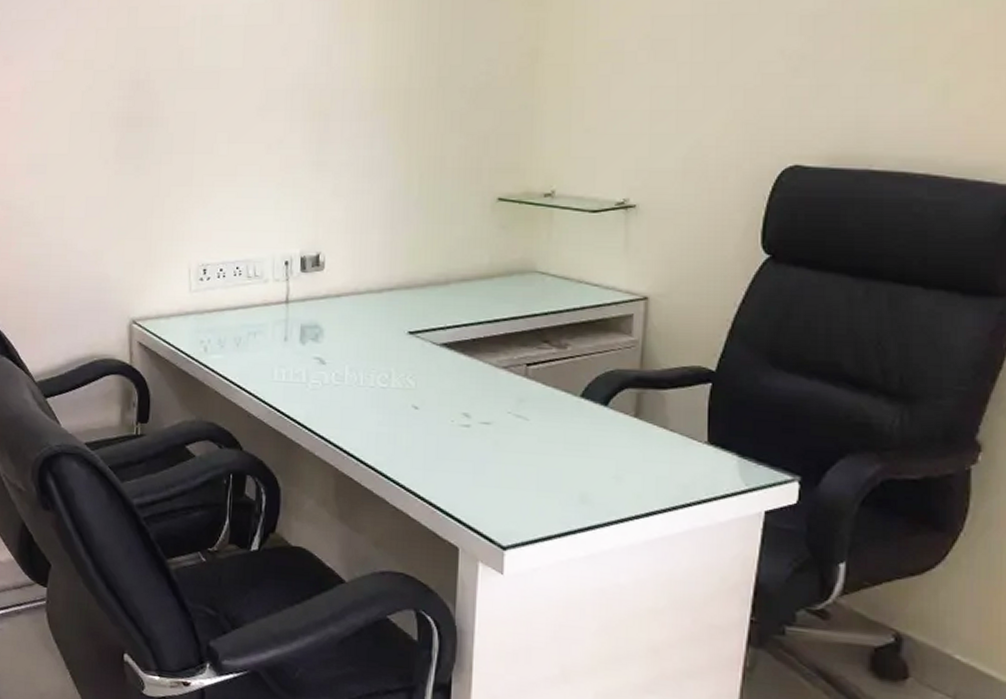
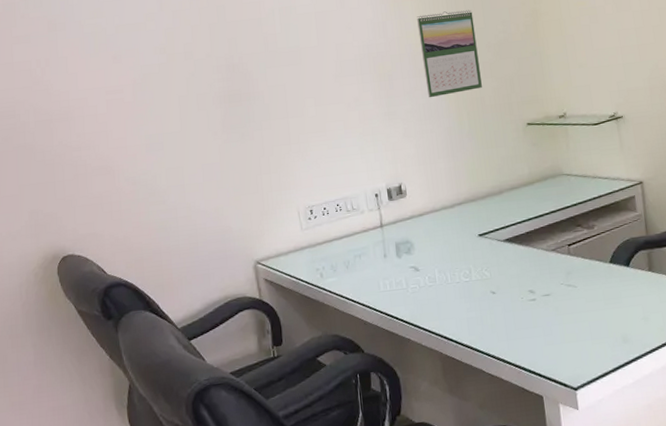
calendar: none [371,39,449,150] -> present [417,9,482,98]

